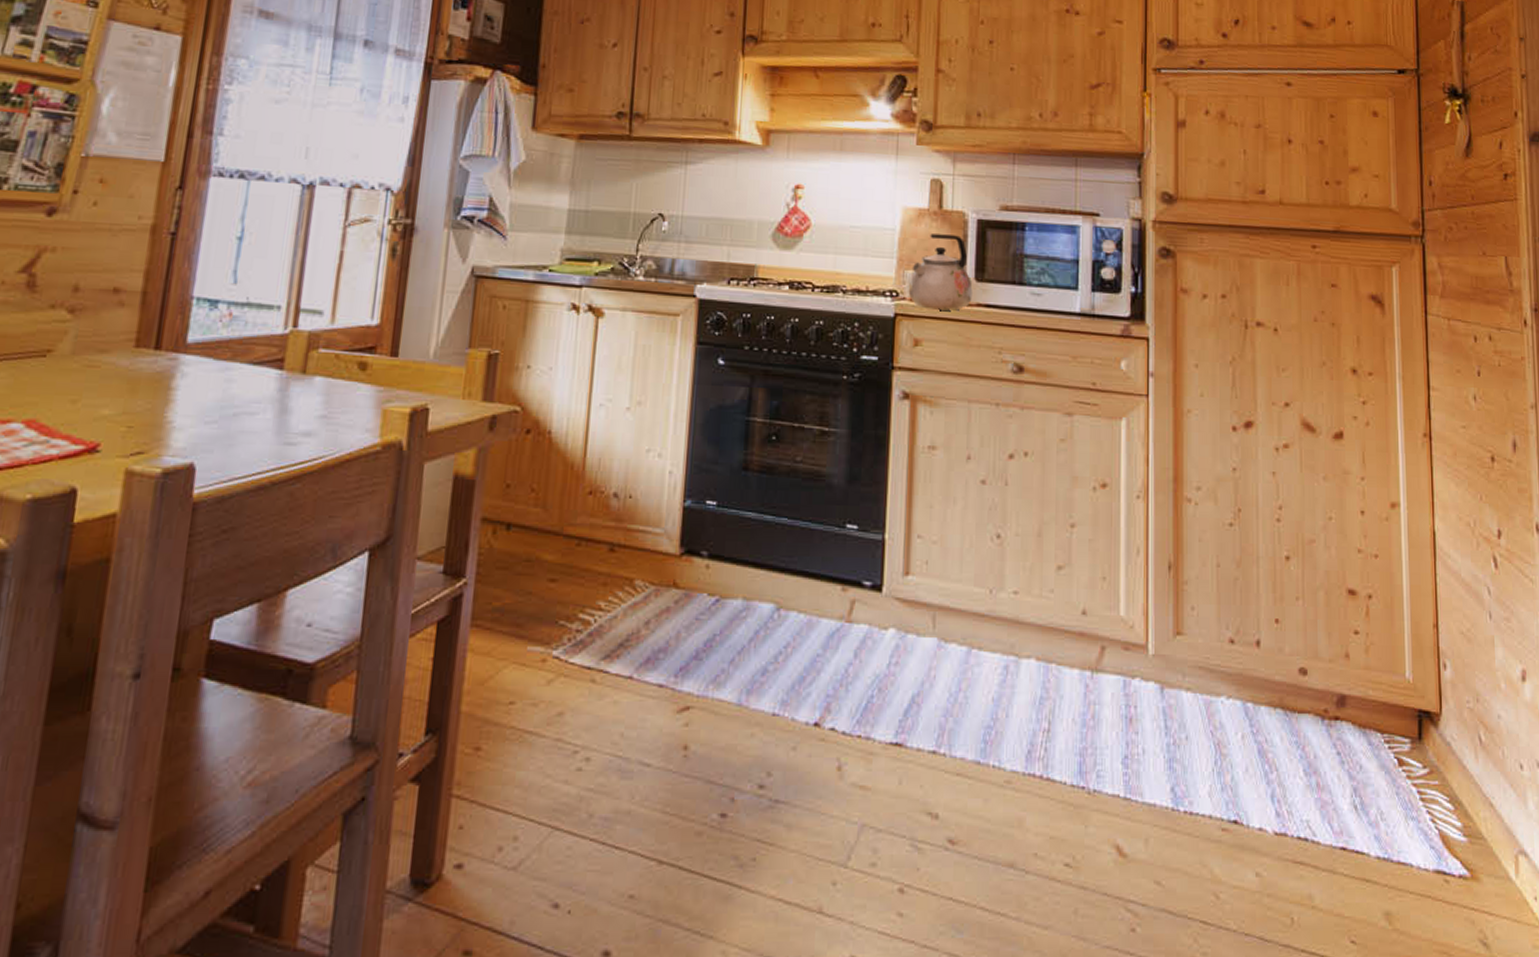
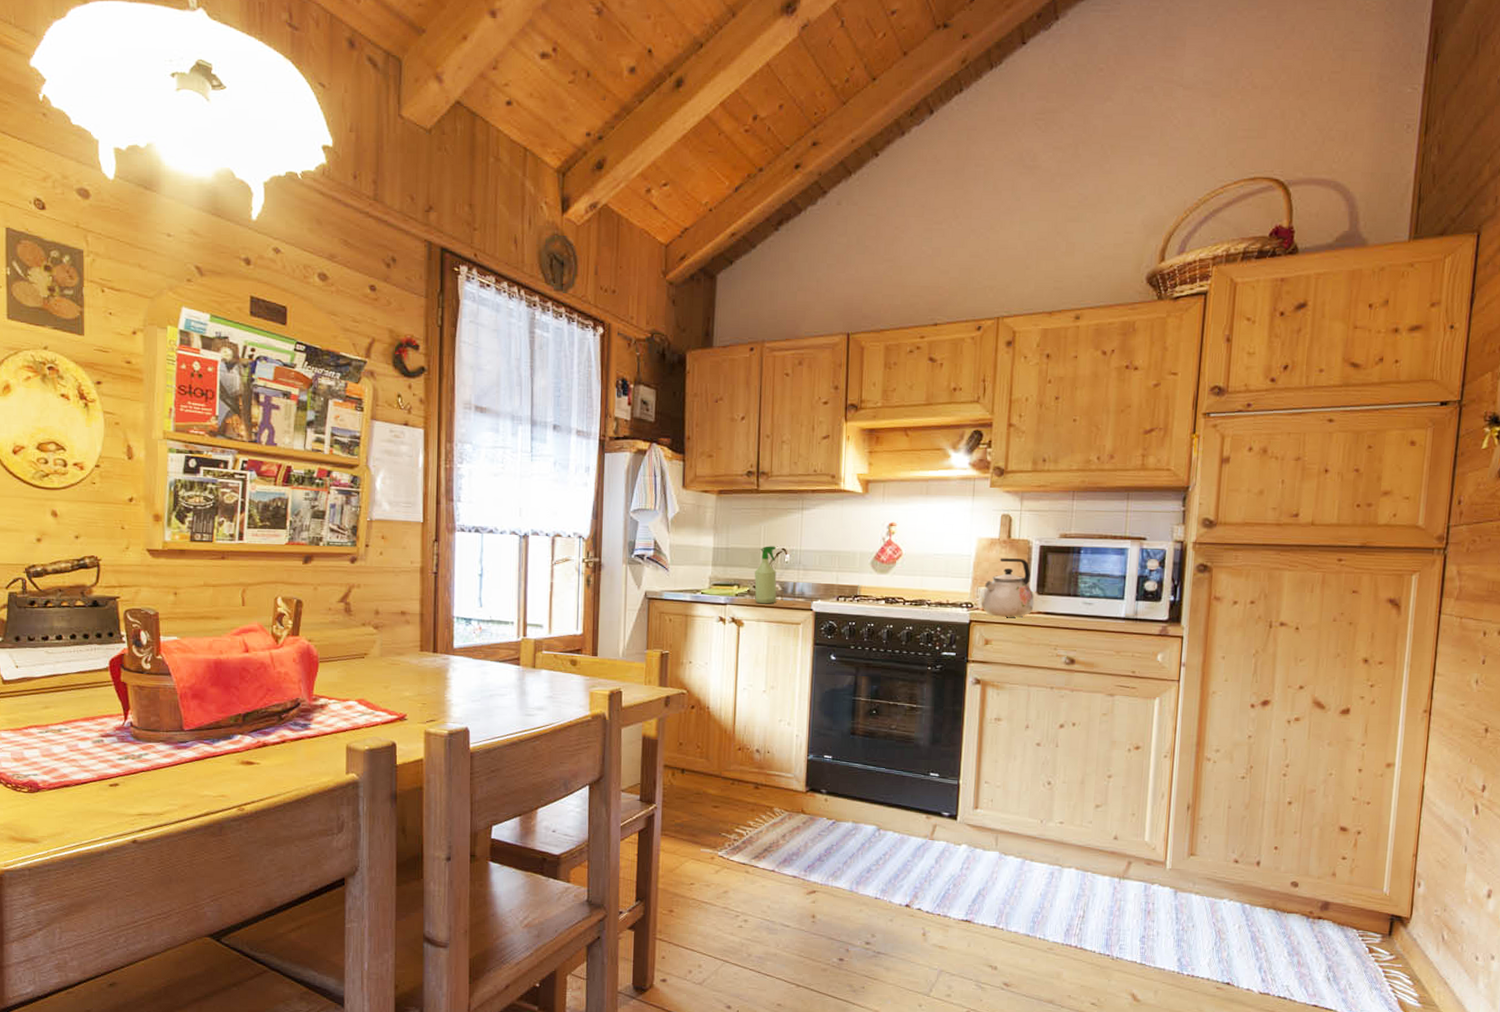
spray bottle: none [620,209,652,288] -> present [754,546,777,604]

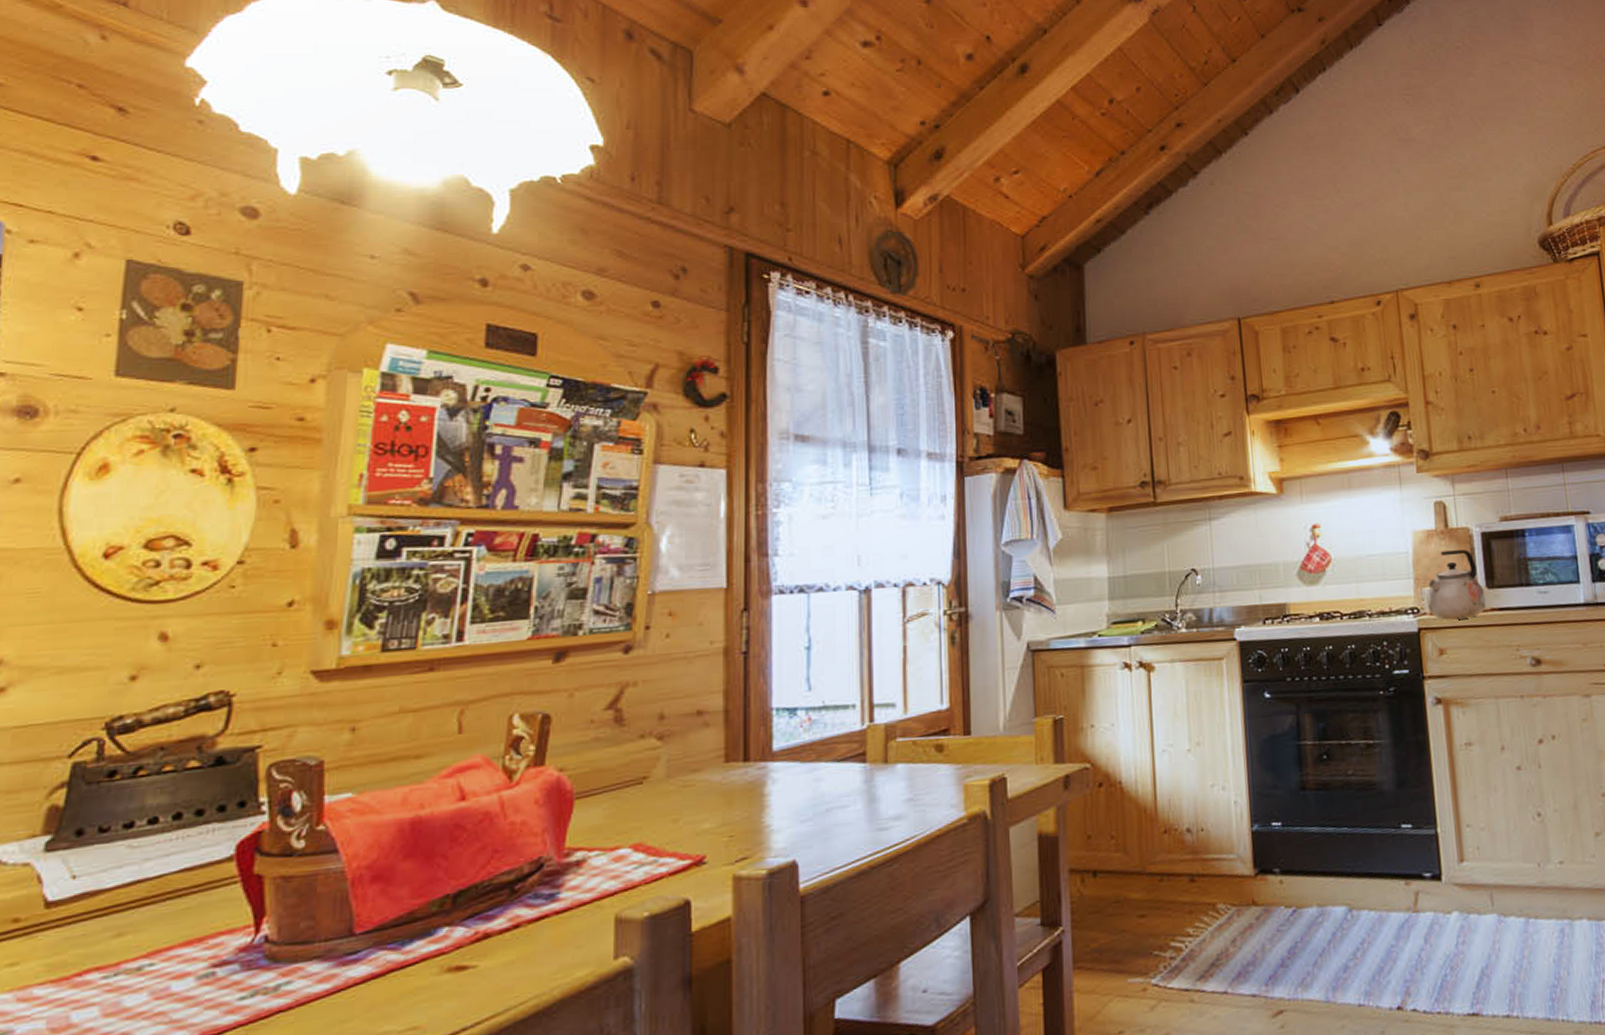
spray bottle: present [754,546,777,604] -> none [1160,567,1192,640]

